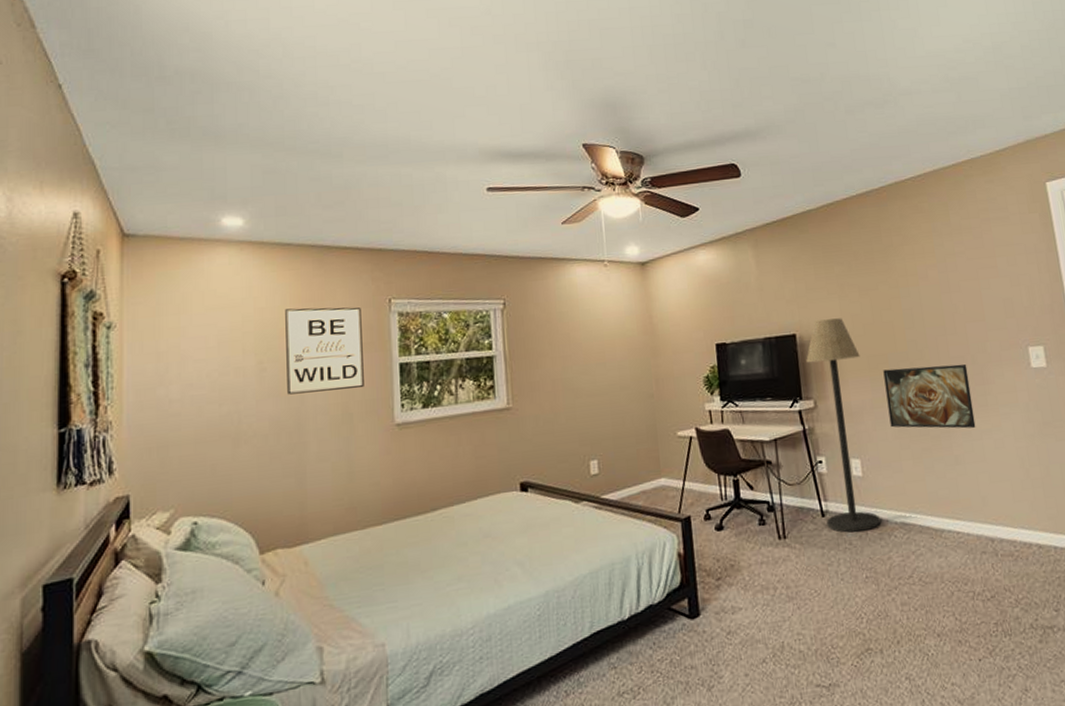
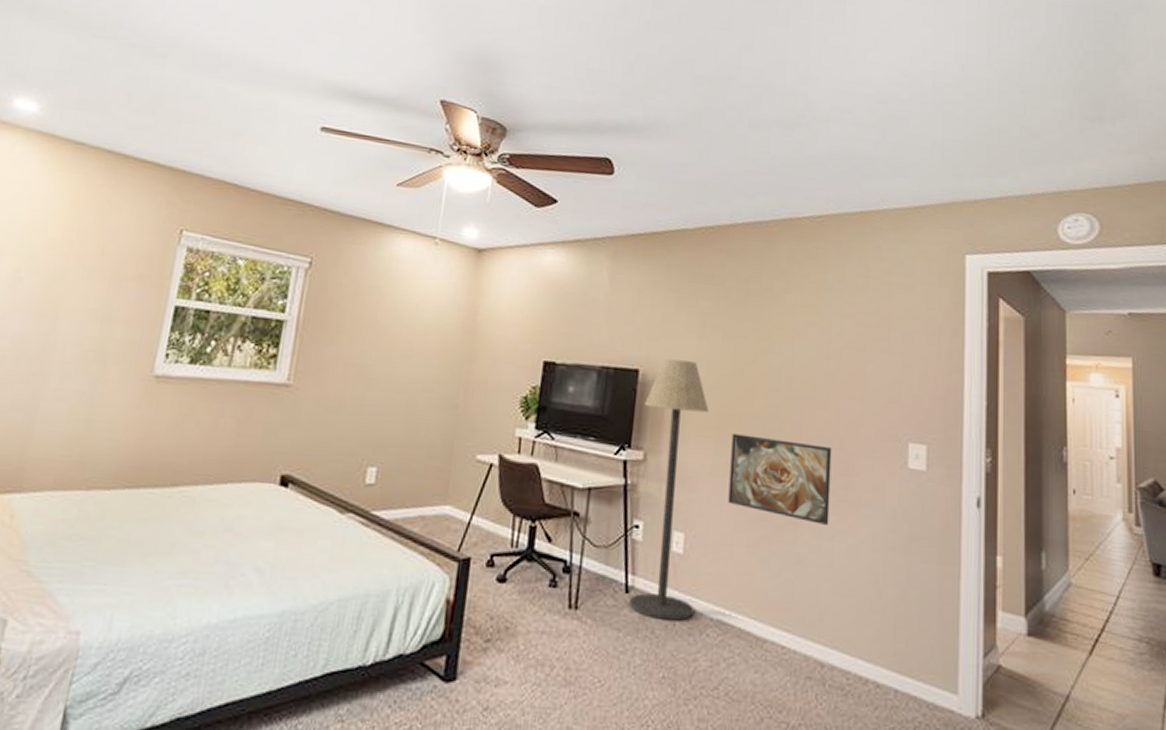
wall art: present [285,307,364,395] -> none [39,216,147,324]

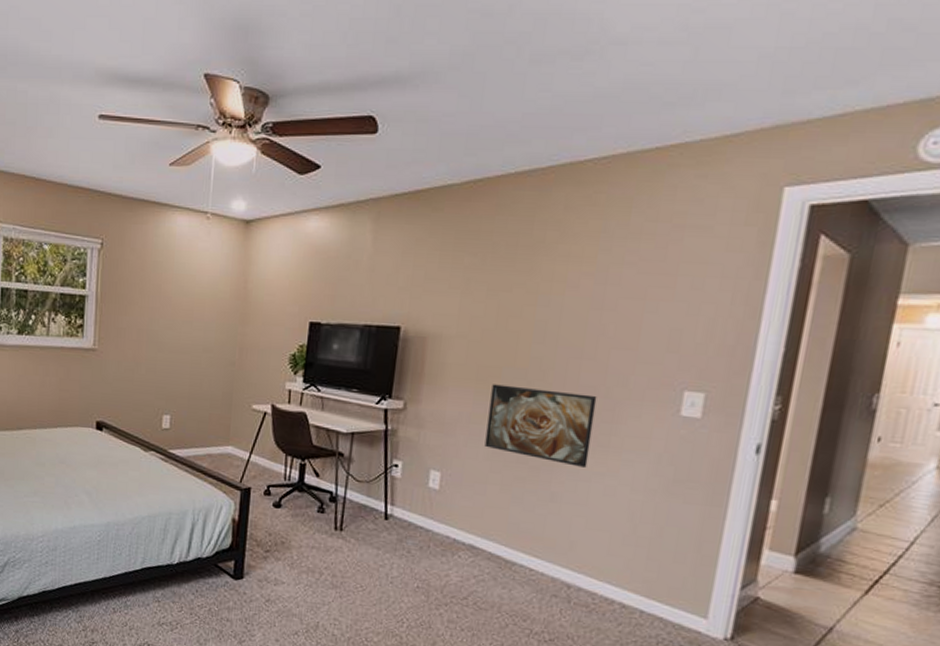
floor lamp: present [629,359,709,621] -> none [388,315,470,544]

